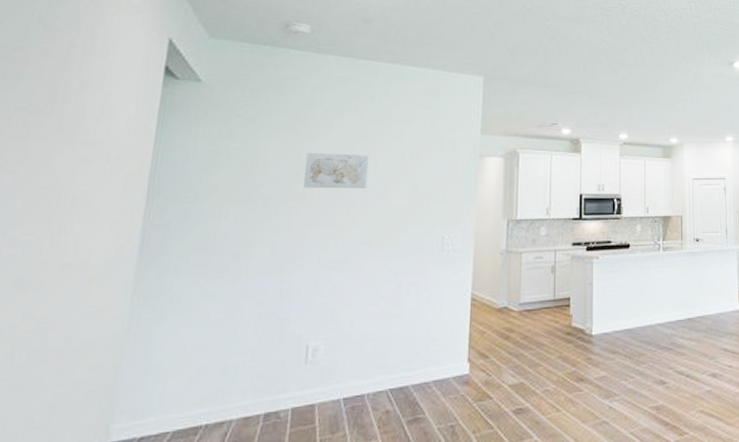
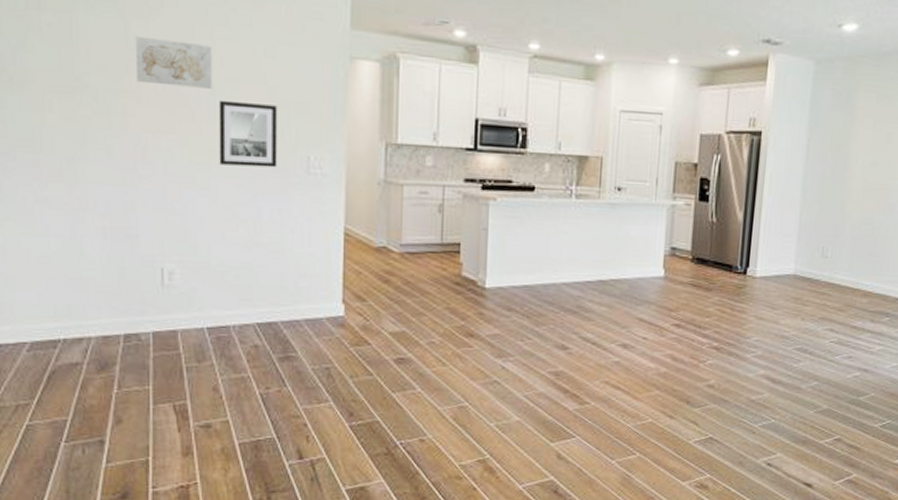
wall art: none [367,196,419,250] -> present [218,100,278,168]

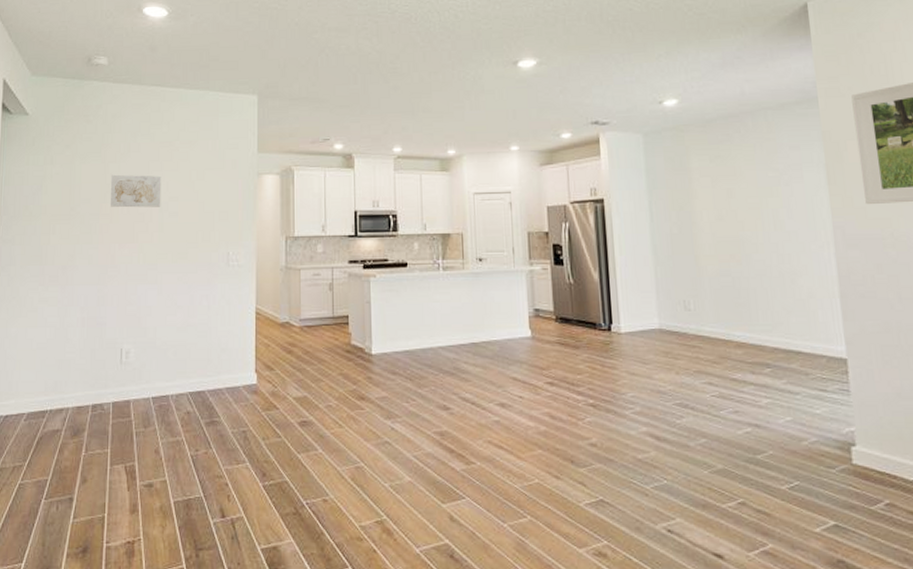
wall art: present [218,100,278,168] -> none [164,214,206,264]

